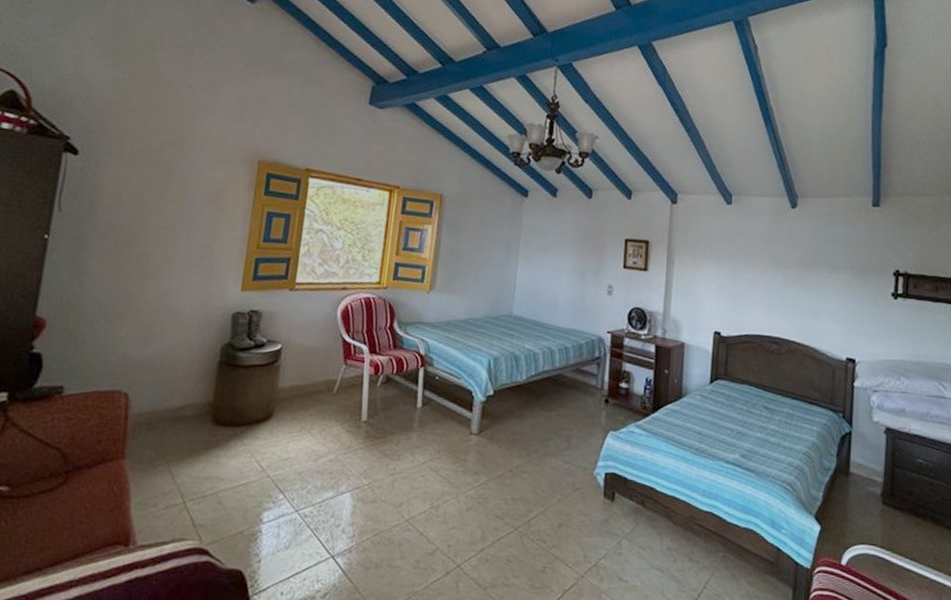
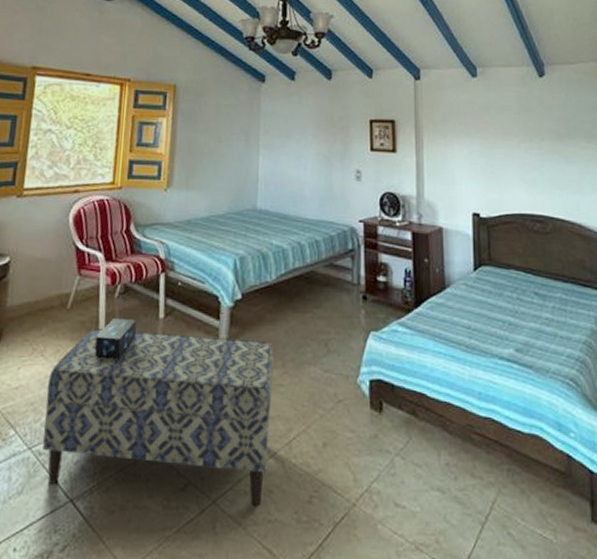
bench: none [308,412,520,573] -> present [43,329,274,507]
decorative box: none [357,404,396,441] -> present [94,317,137,360]

